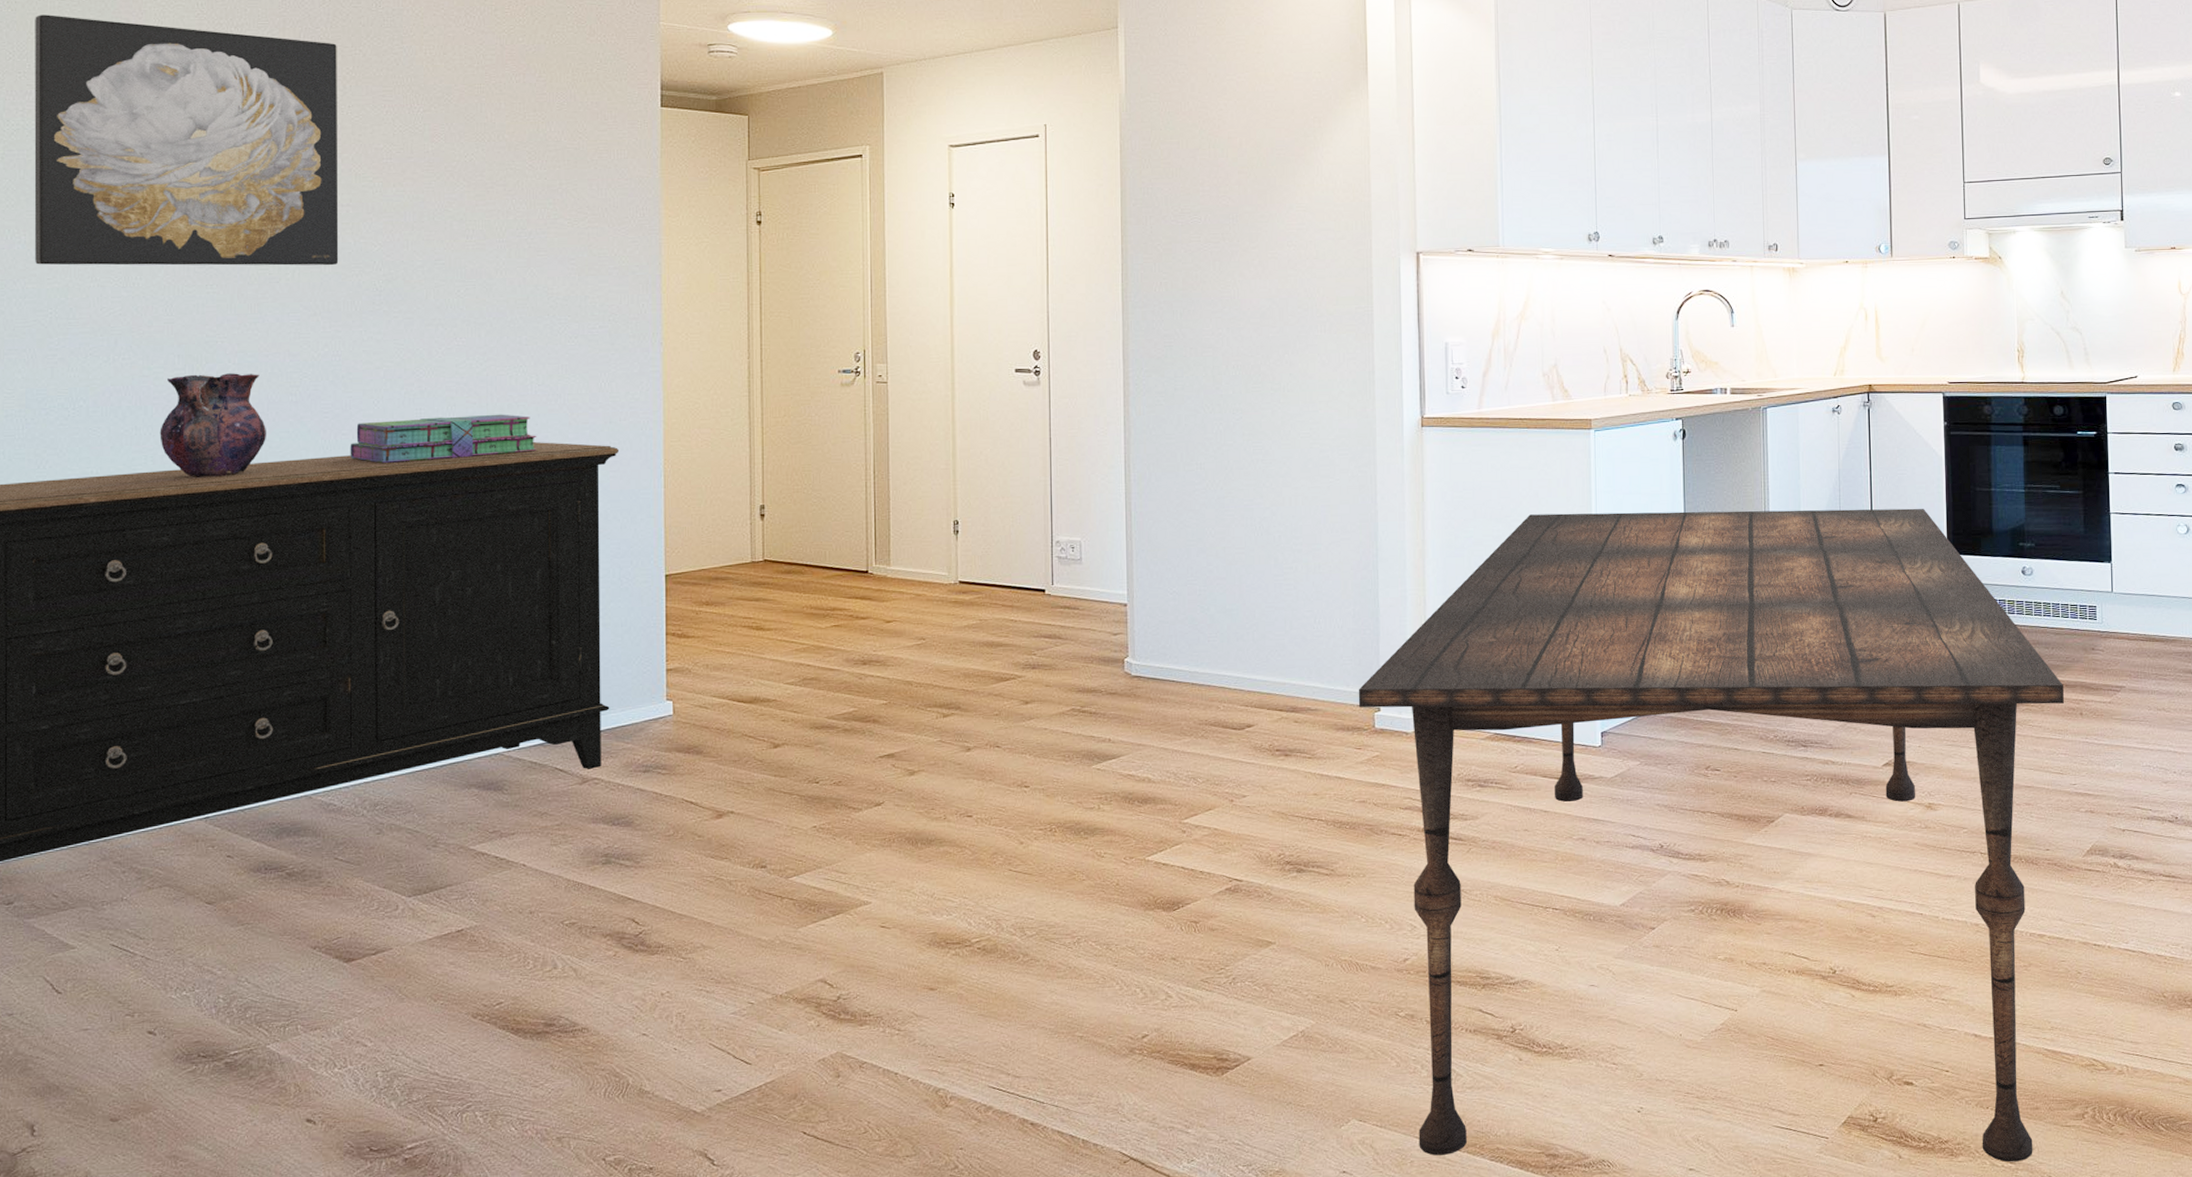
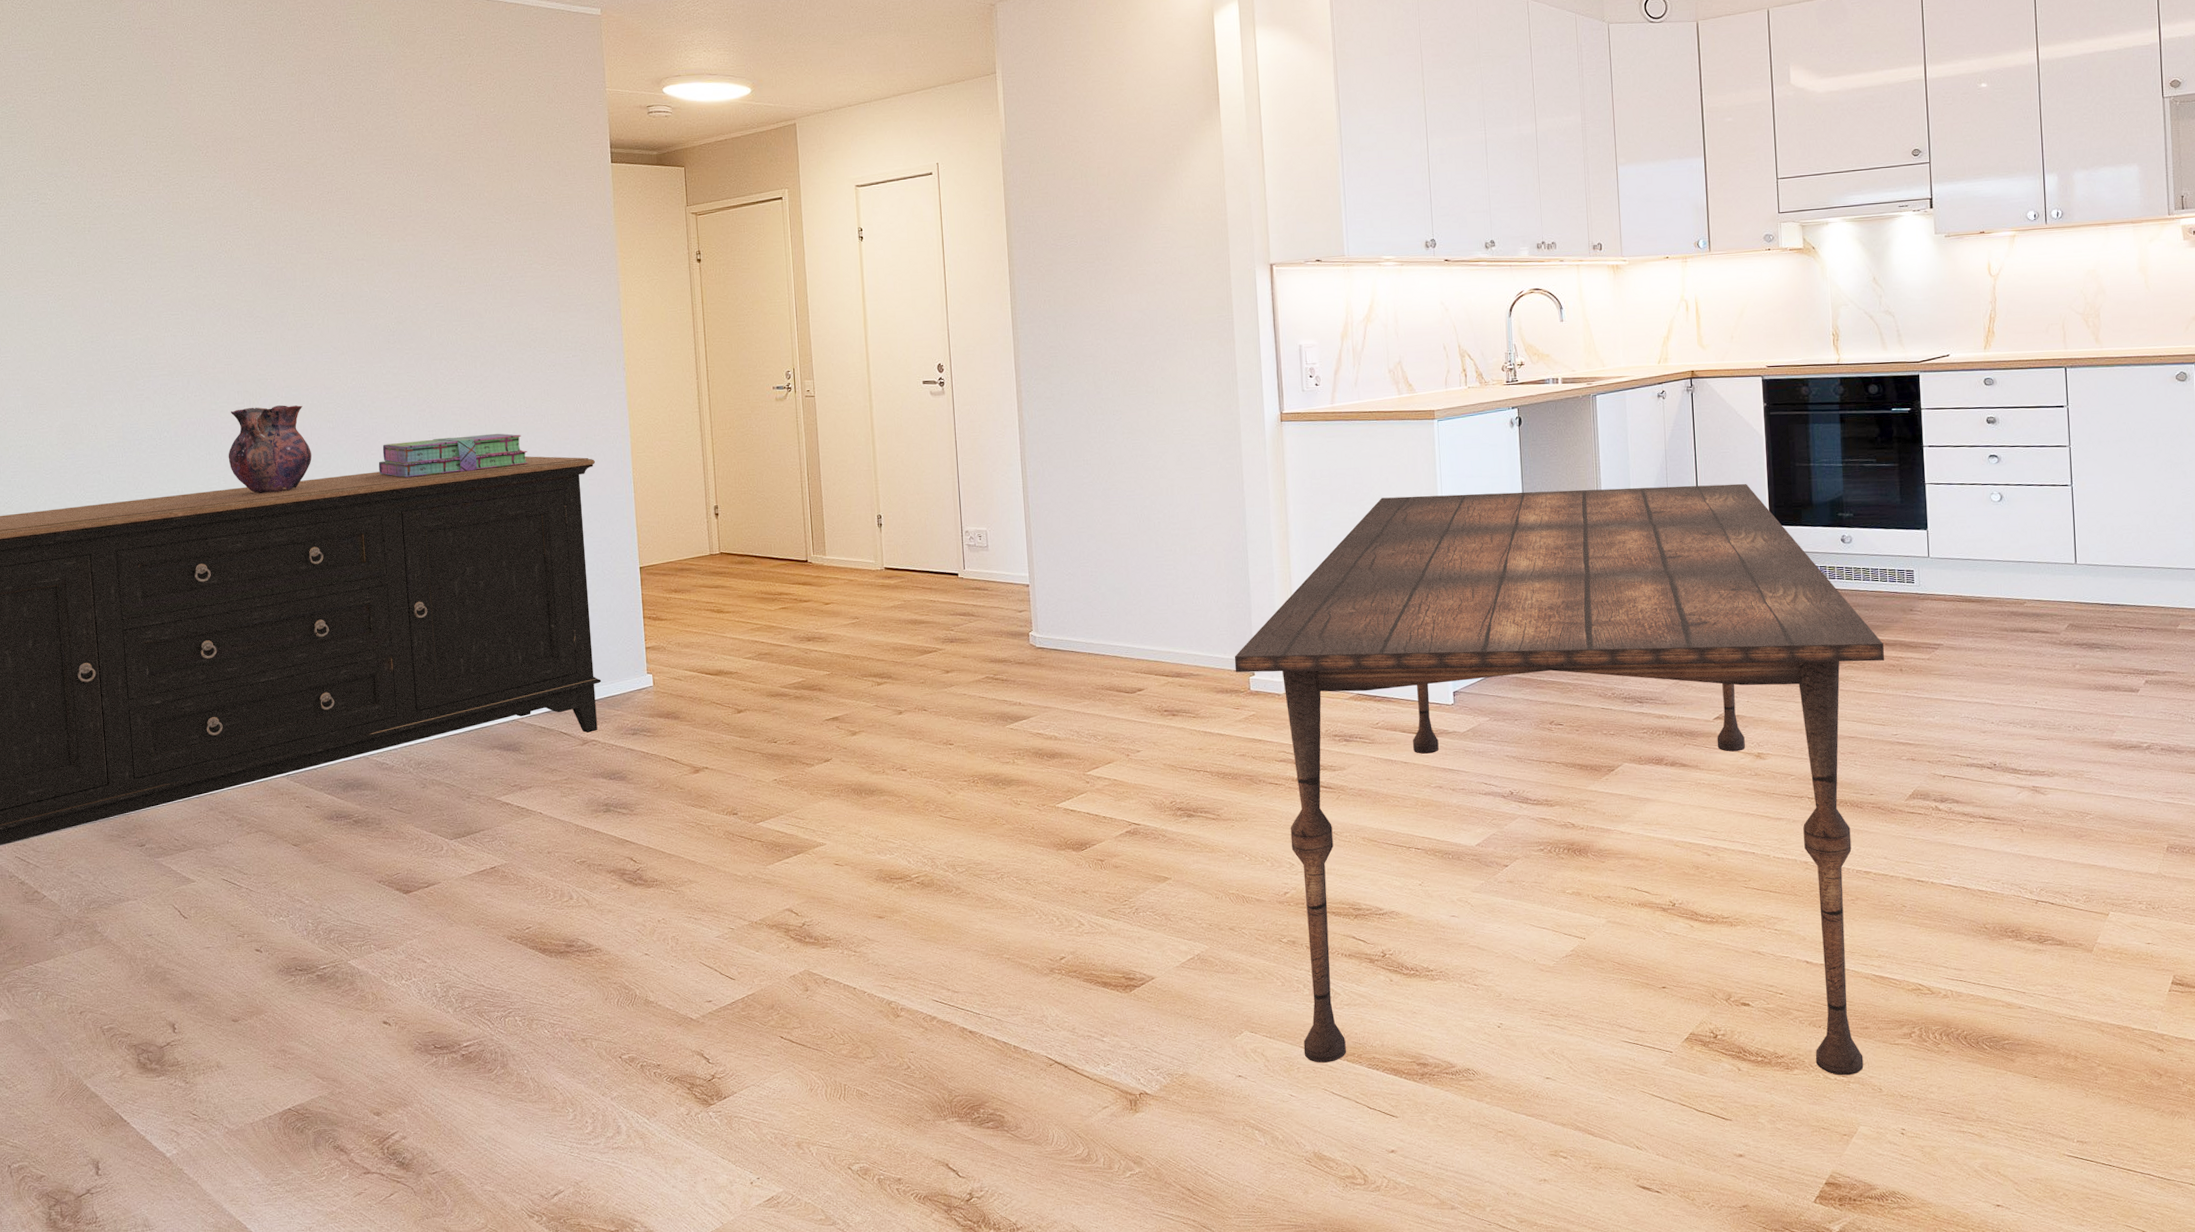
wall art: present [34,14,339,266] -> none [105,108,359,320]

